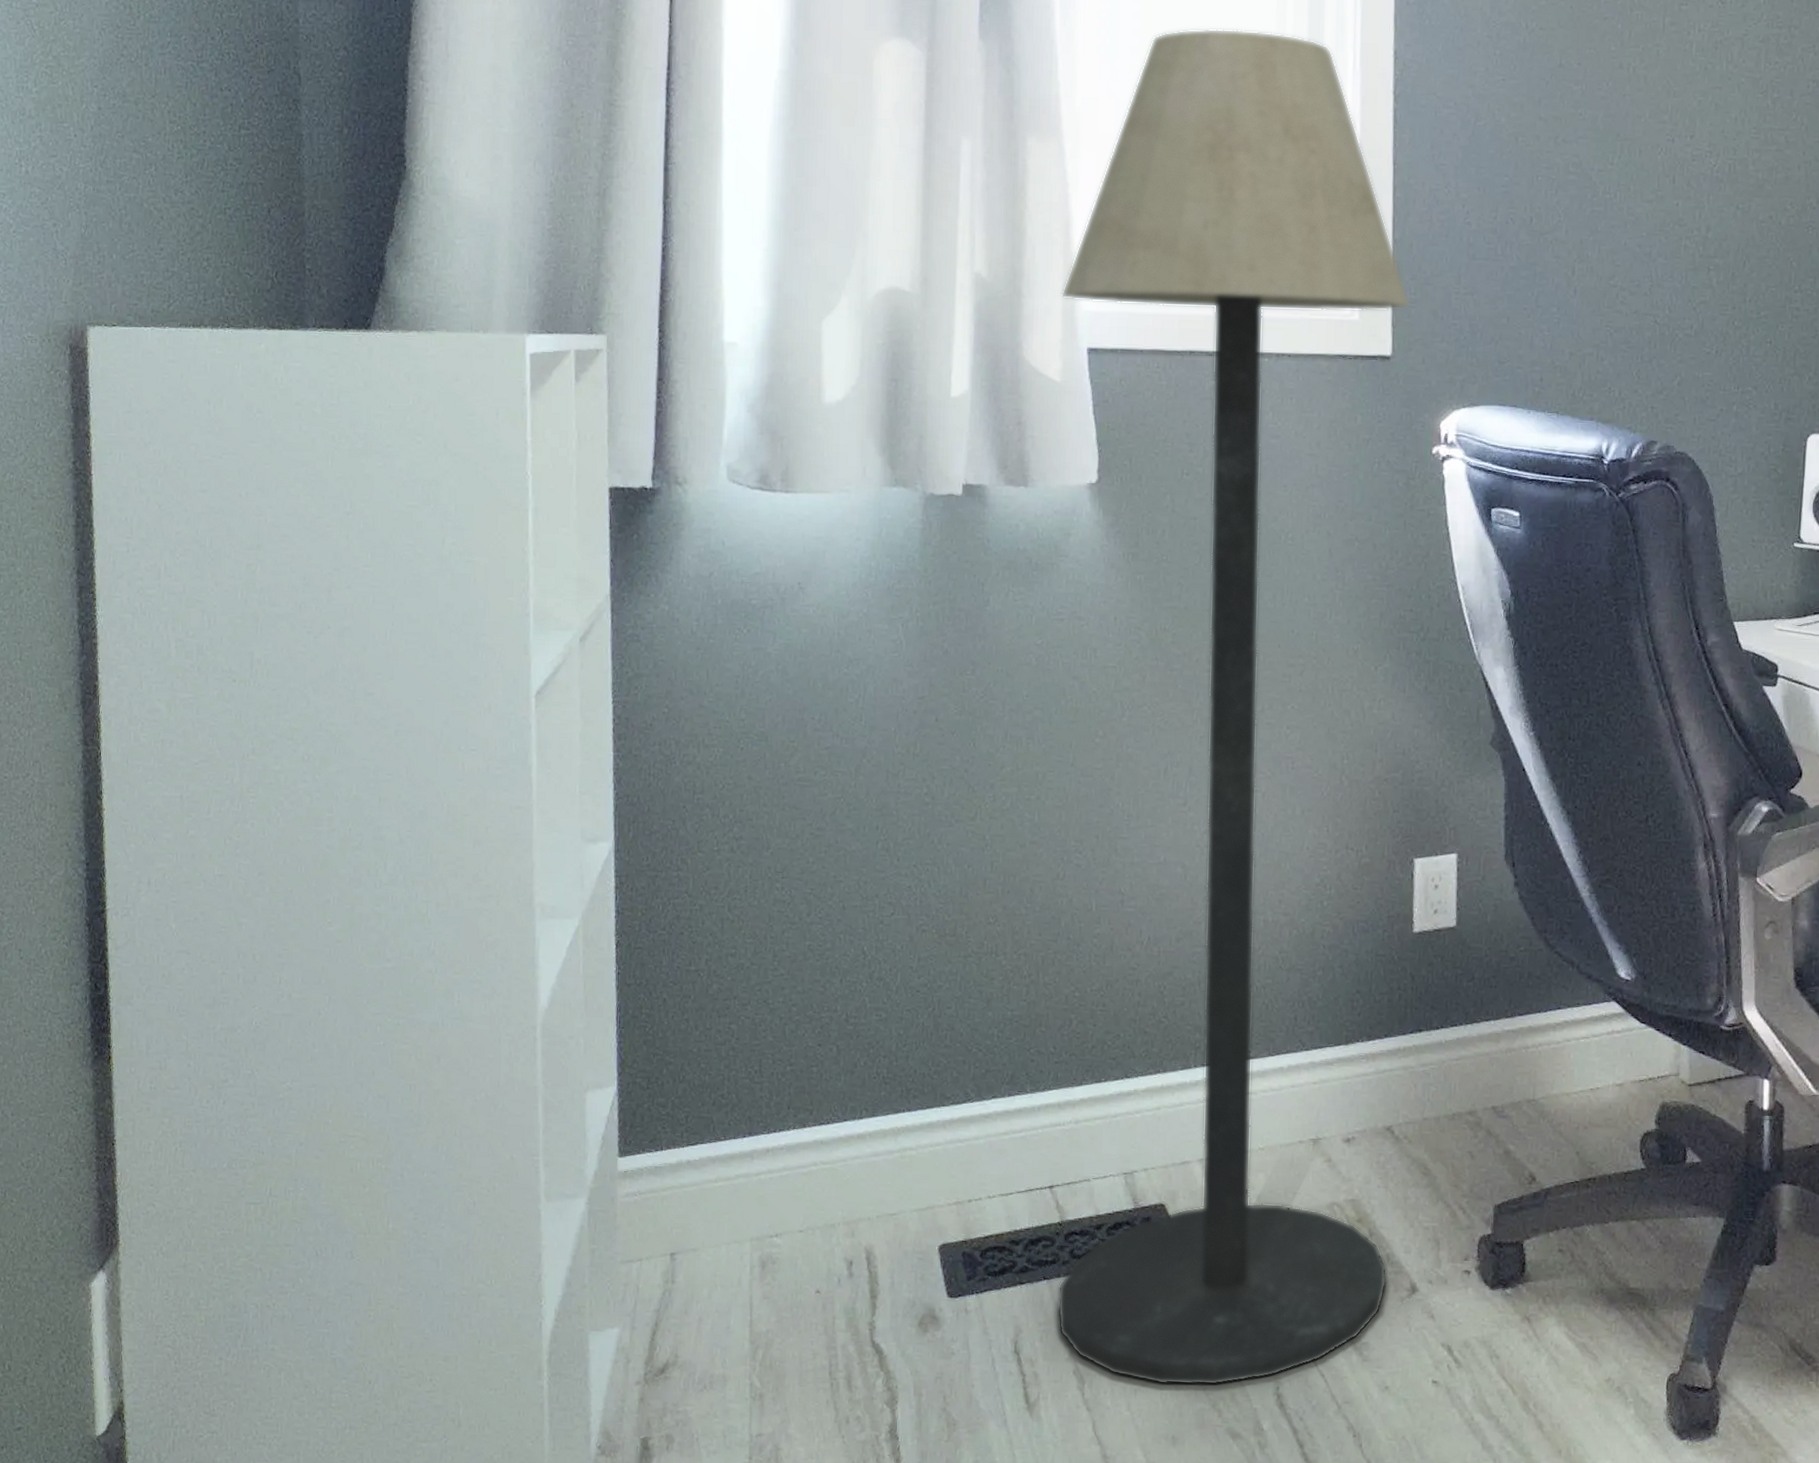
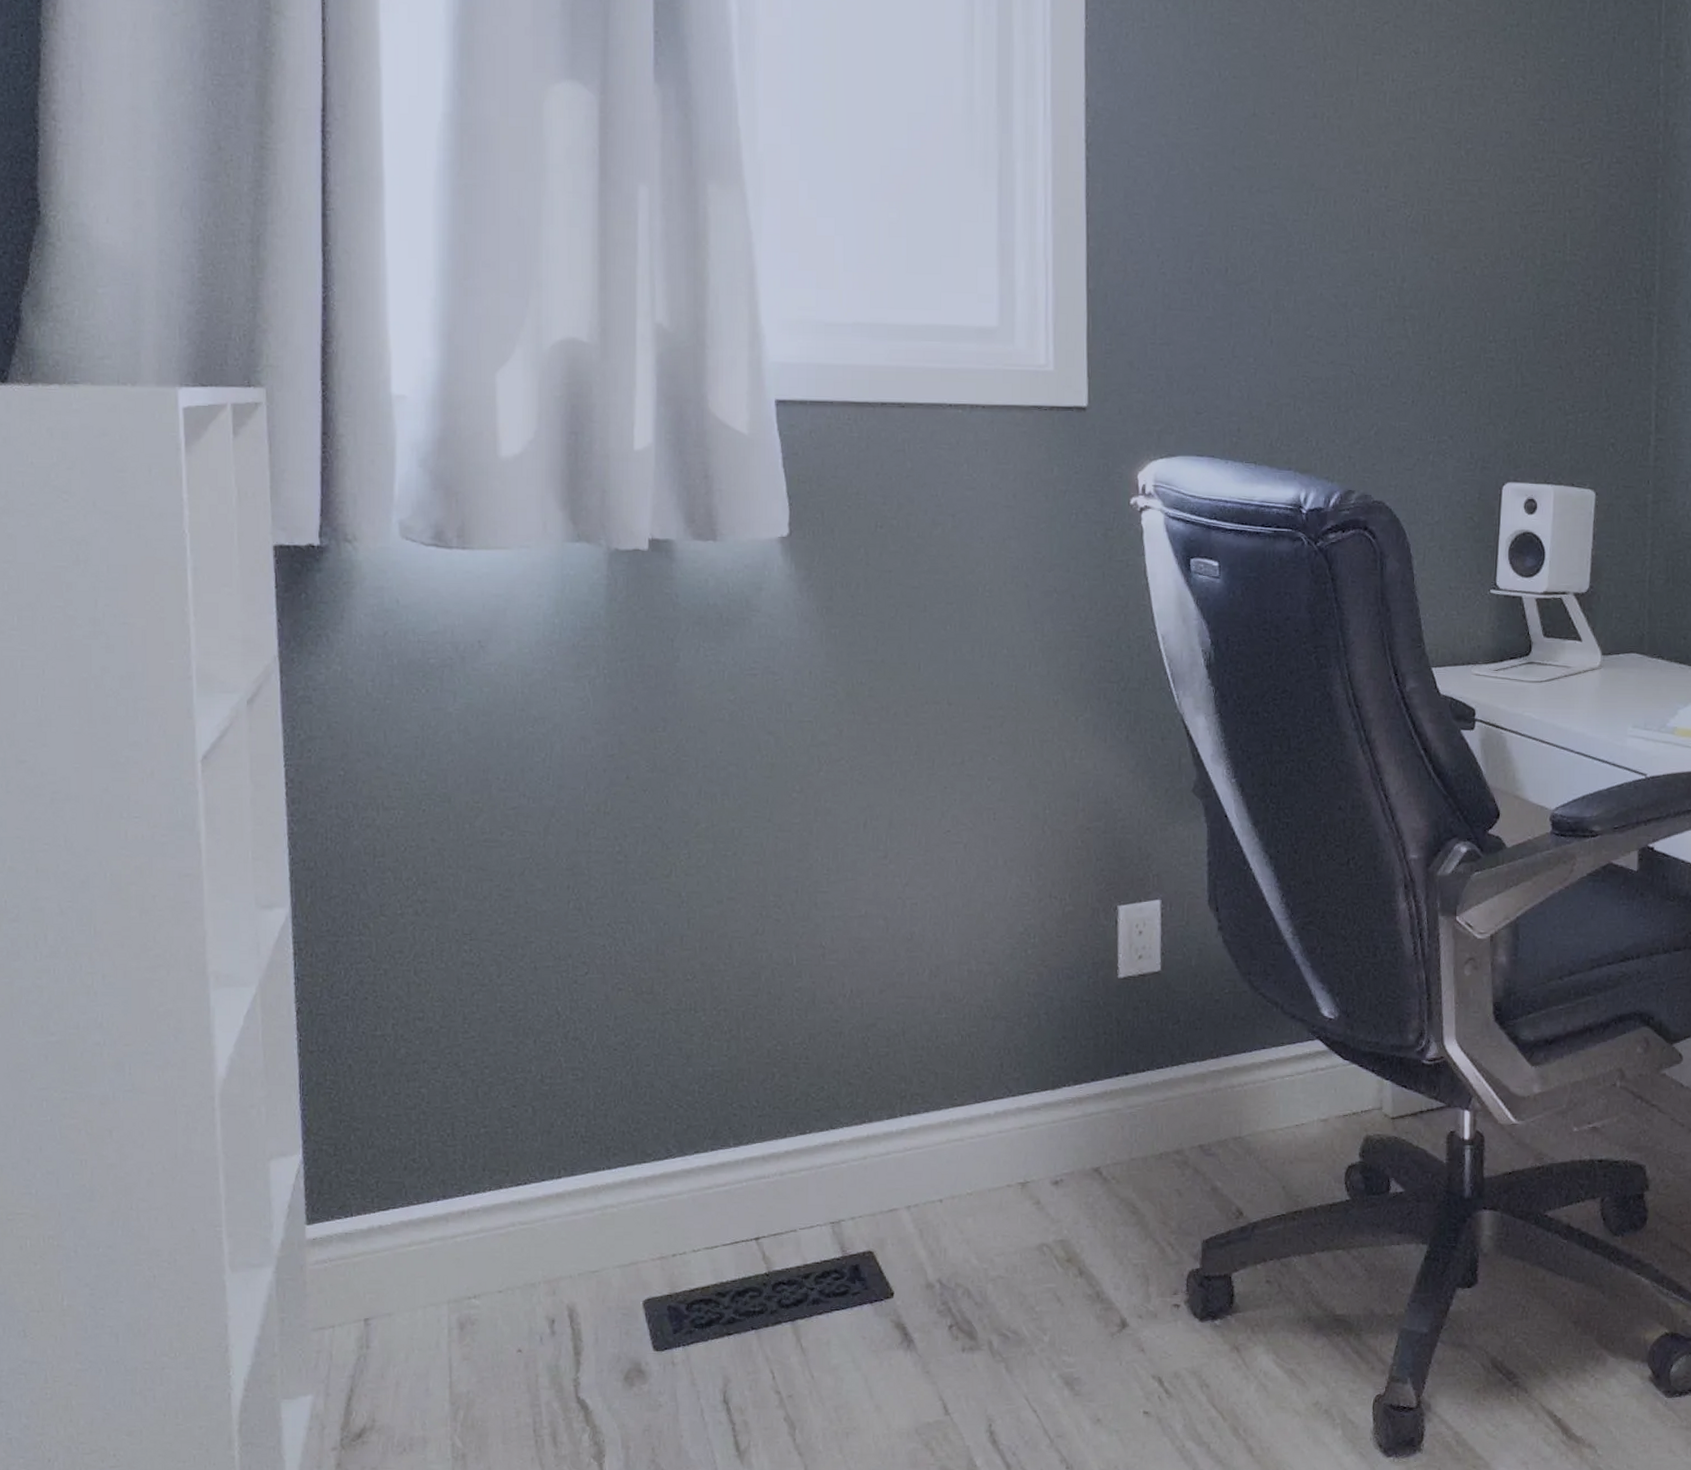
floor lamp: present [1057,28,1410,1386] -> none [747,73,1106,1427]

